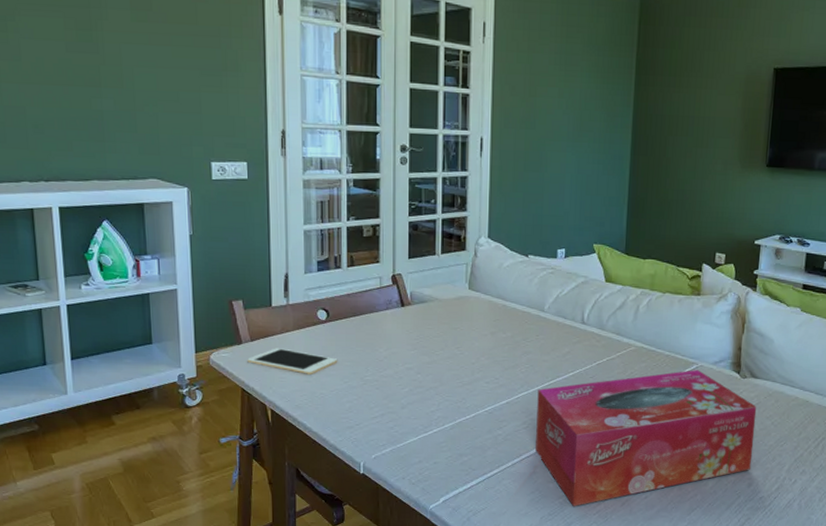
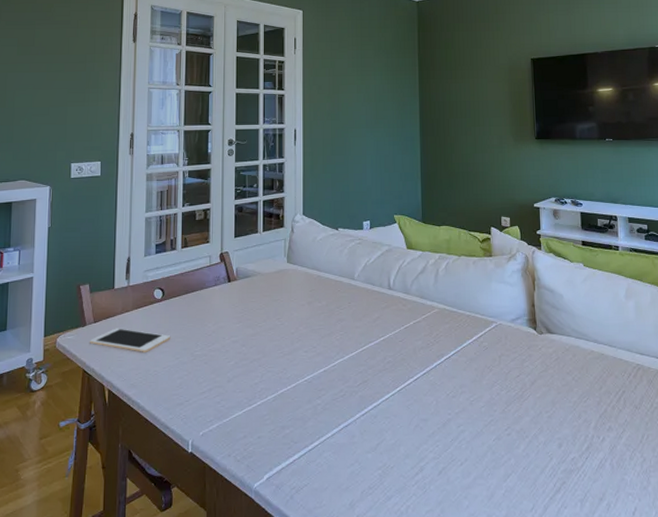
tissue box: present [535,370,757,506] -> none [352,328,560,478]

